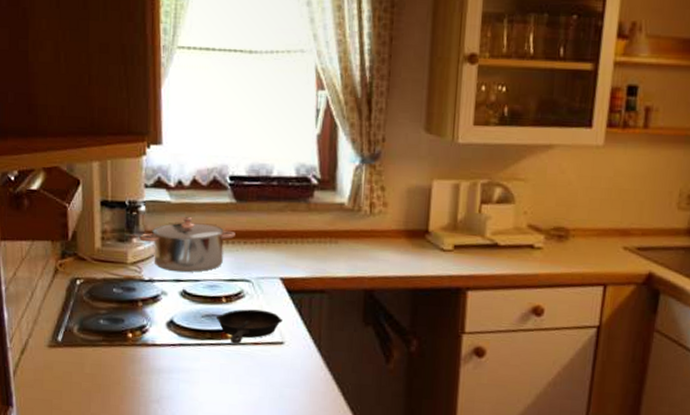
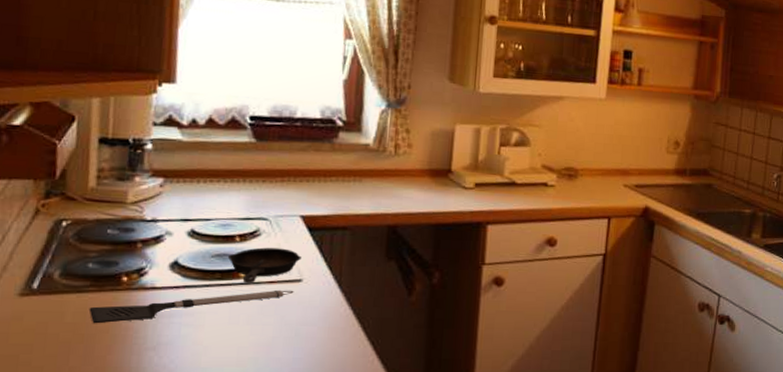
spatula: none [103,351,277,376] -> present [88,289,294,324]
cooking pot: present [139,216,237,272] -> none [143,154,255,212]

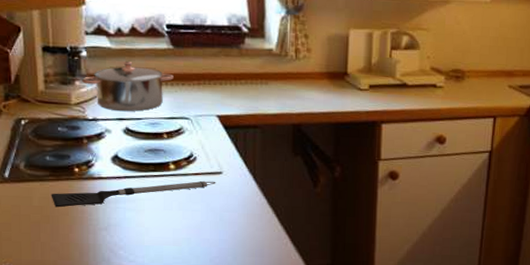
cooking pot: none [143,154,255,212] -> present [82,60,175,112]
frying pan: present [227,247,302,284] -> none [158,143,220,175]

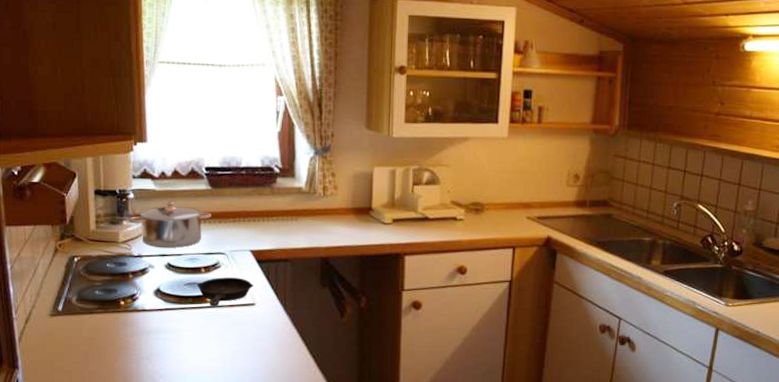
spatula: present [51,180,216,208] -> none [99,312,249,338]
frying pan: none [158,143,220,175] -> present [196,277,253,307]

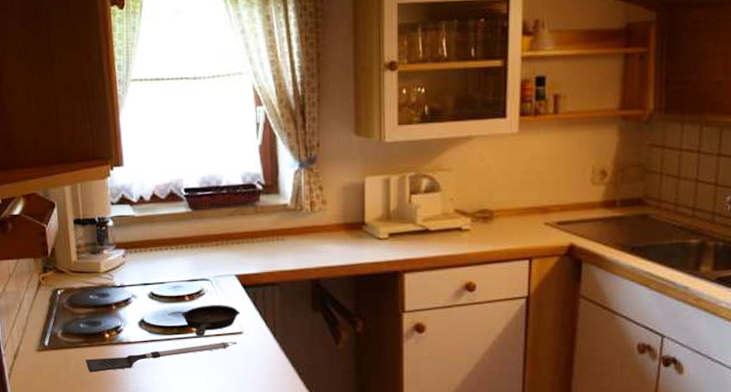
spatula: none [99,312,249,338] -> present [85,341,237,373]
cooking pot: present [129,201,213,248] -> none [109,227,194,277]

